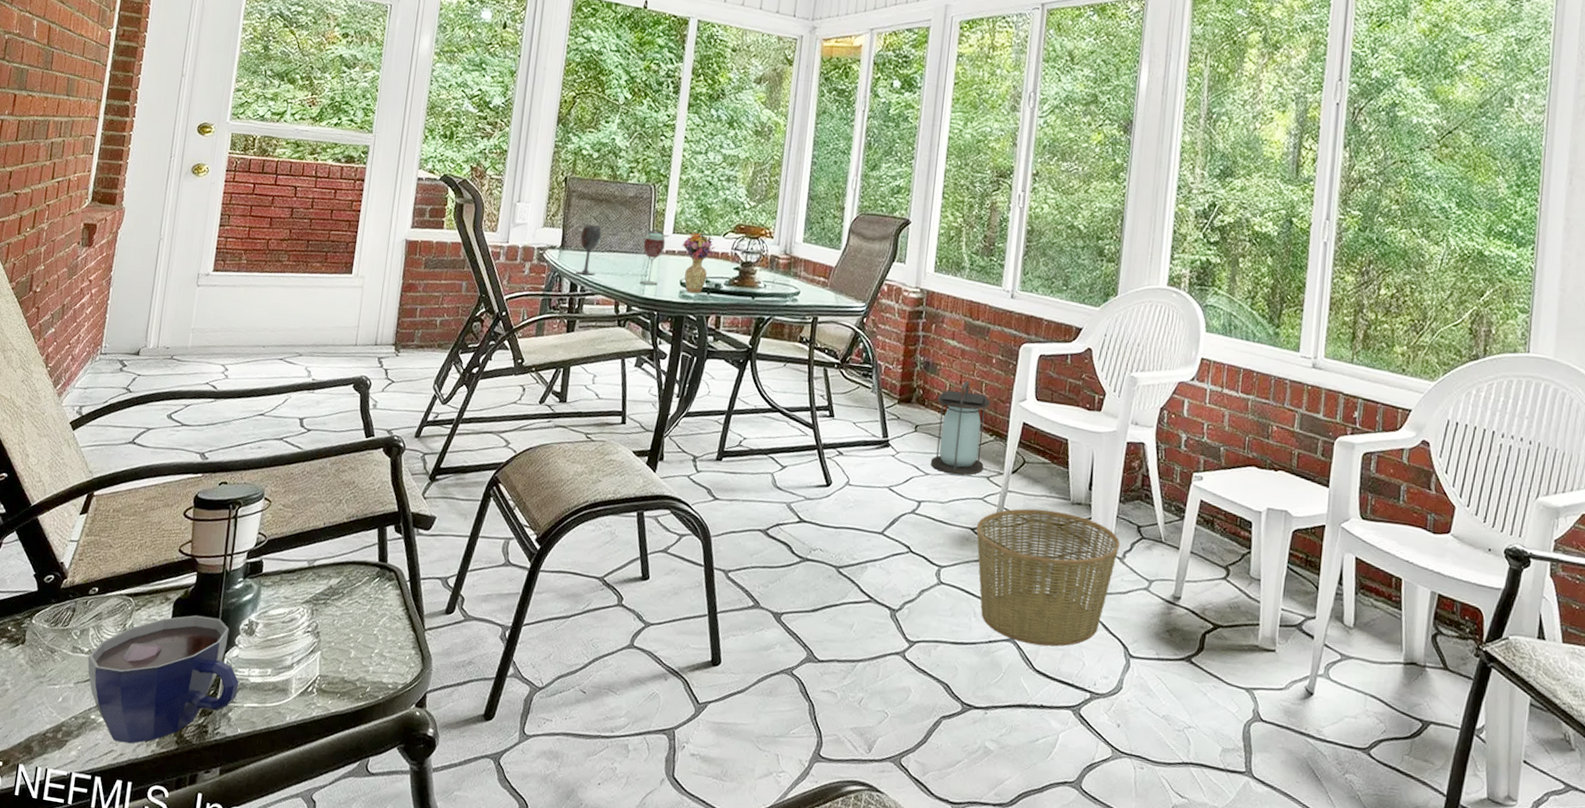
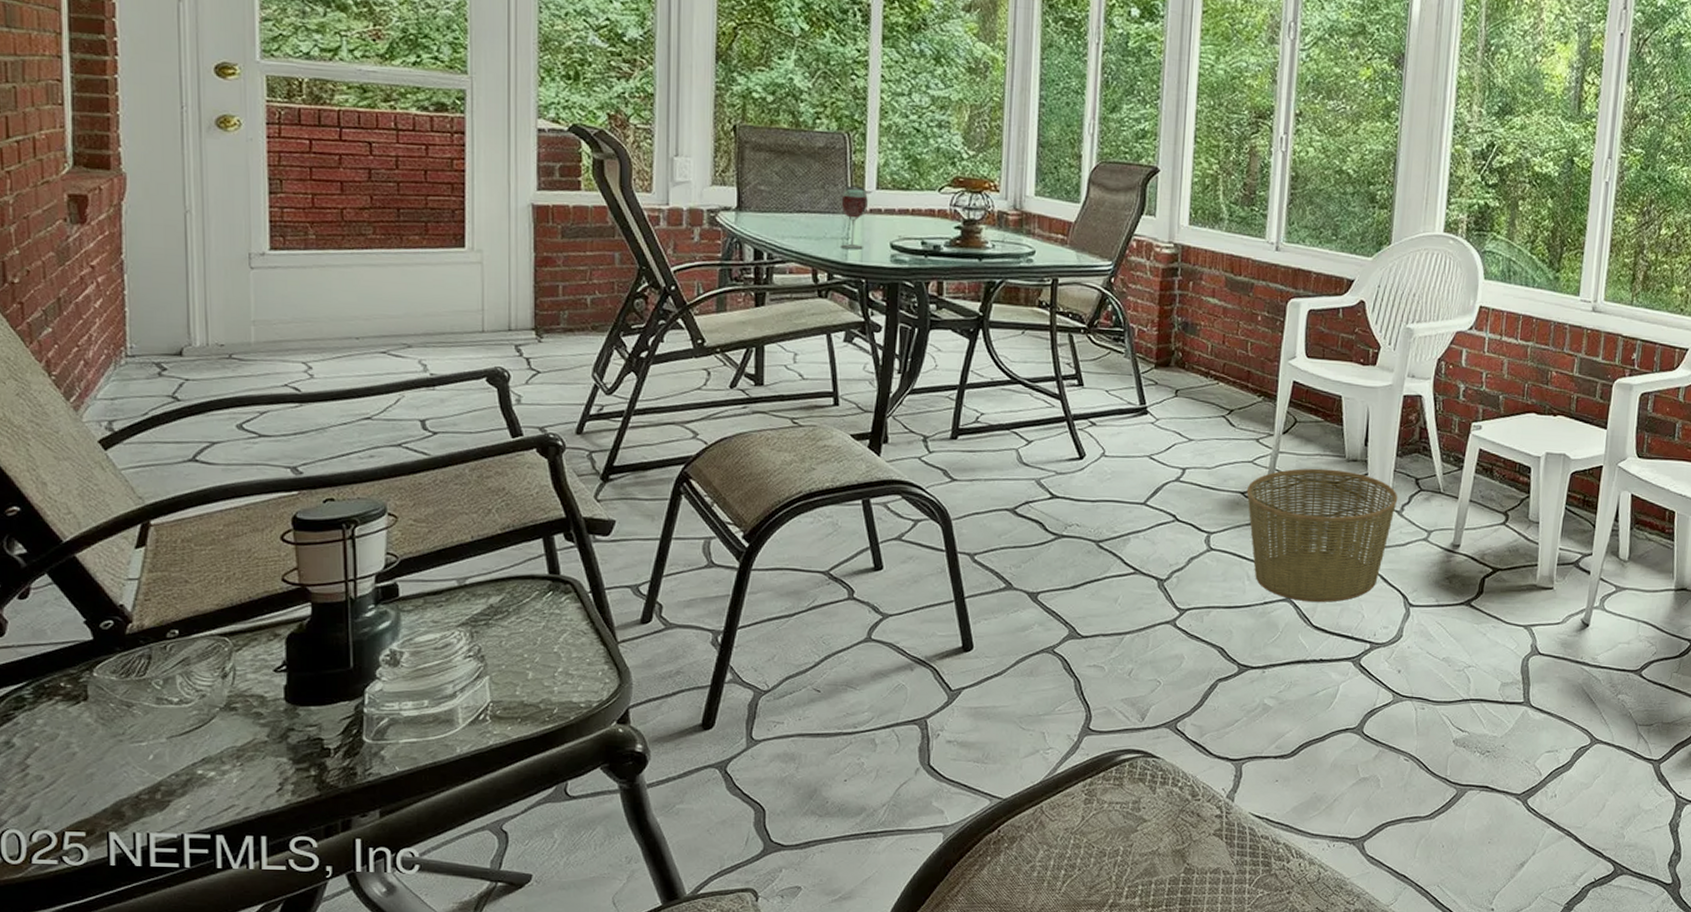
cup: present [87,615,240,744] -> none [179,649,389,796]
wine glass: present [576,224,602,276] -> none [759,181,788,241]
flower arrangement: present [681,230,717,294] -> none [888,185,932,257]
lantern: present [931,380,991,475] -> none [1195,340,1257,439]

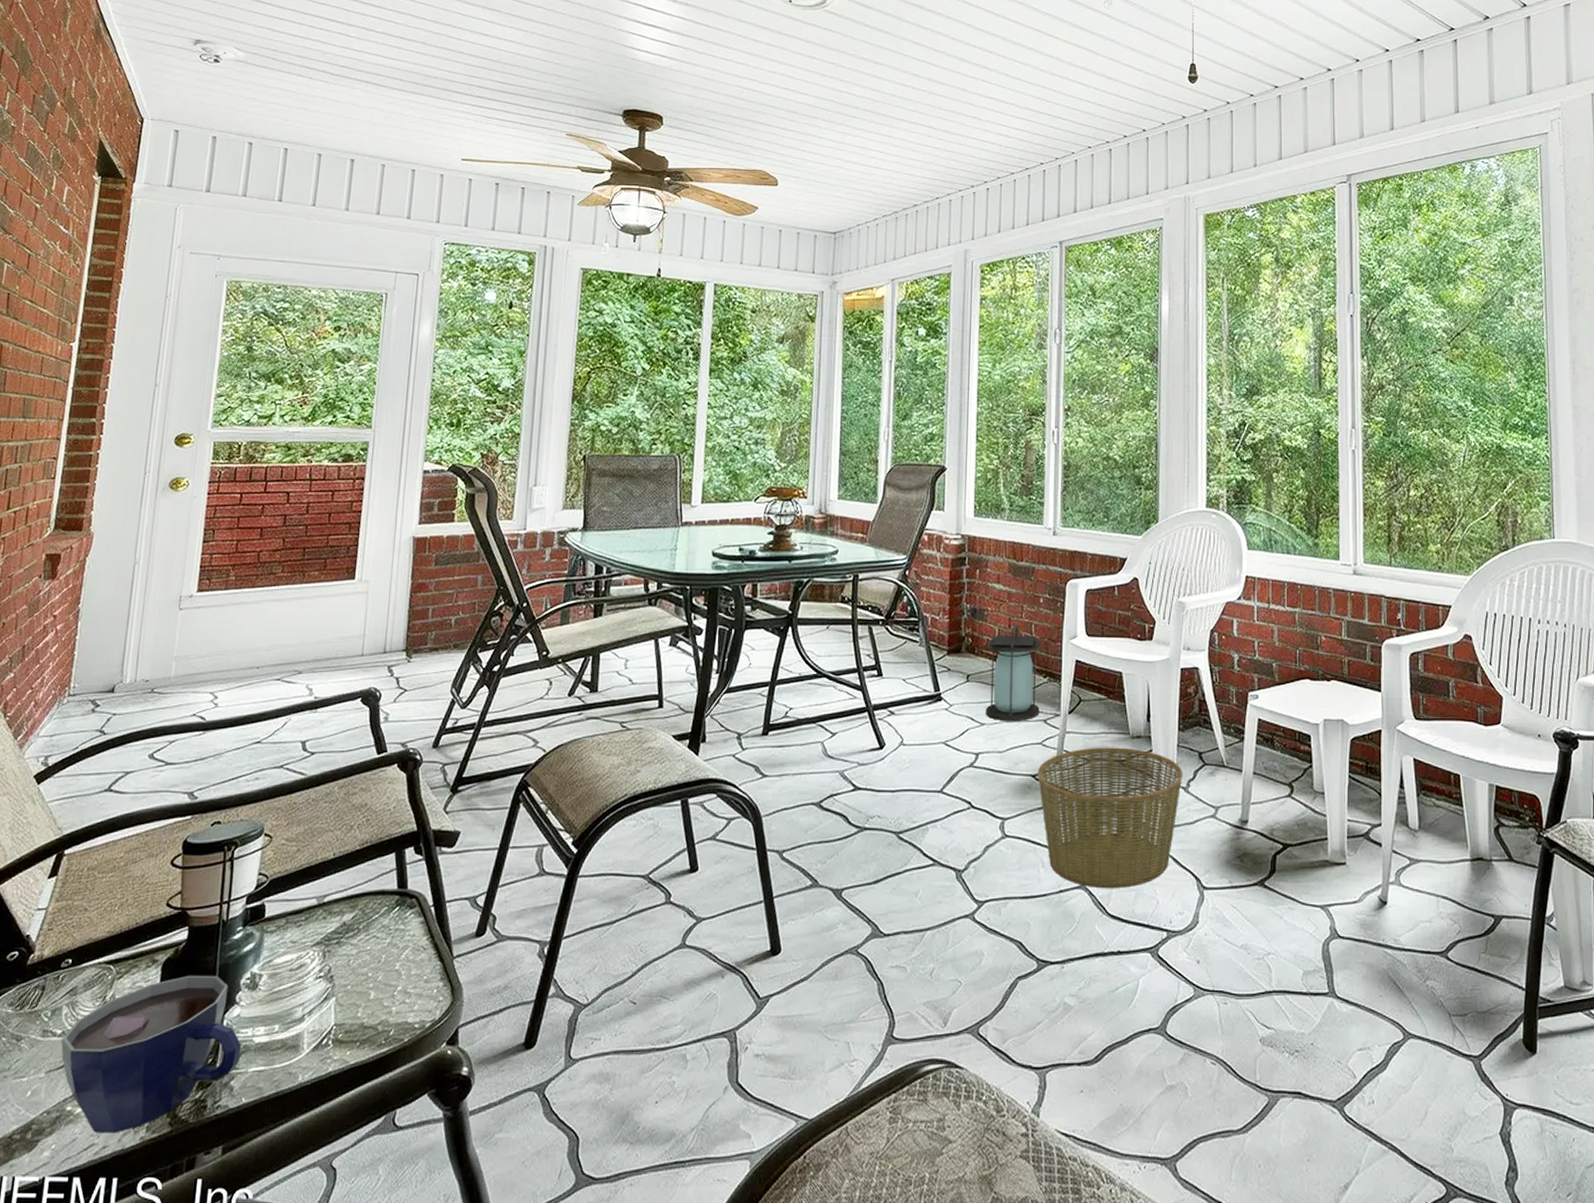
cup: none [179,649,389,796] -> present [61,975,242,1133]
wineglass: present [841,186,868,250] -> none [670,502,694,559]
lantern: none [1195,340,1257,439] -> present [986,623,1041,722]

